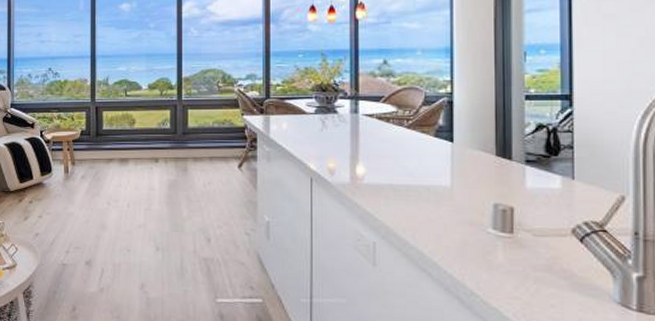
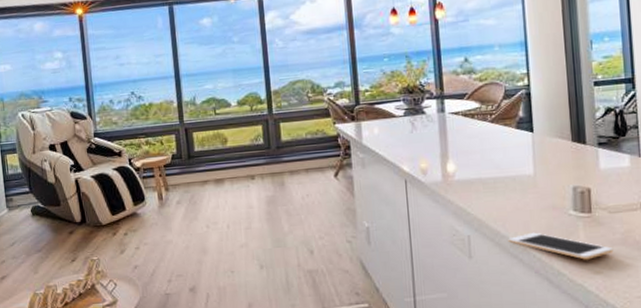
cell phone: none [417,246,536,283] -> present [508,232,614,260]

